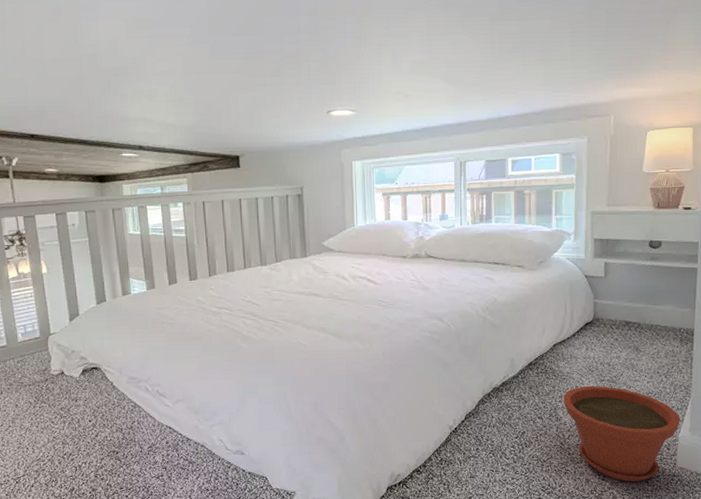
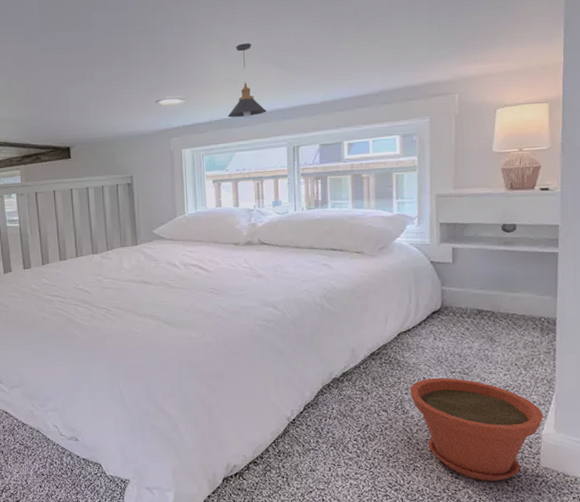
pendant light: none [397,57,435,132] -> present [227,43,266,118]

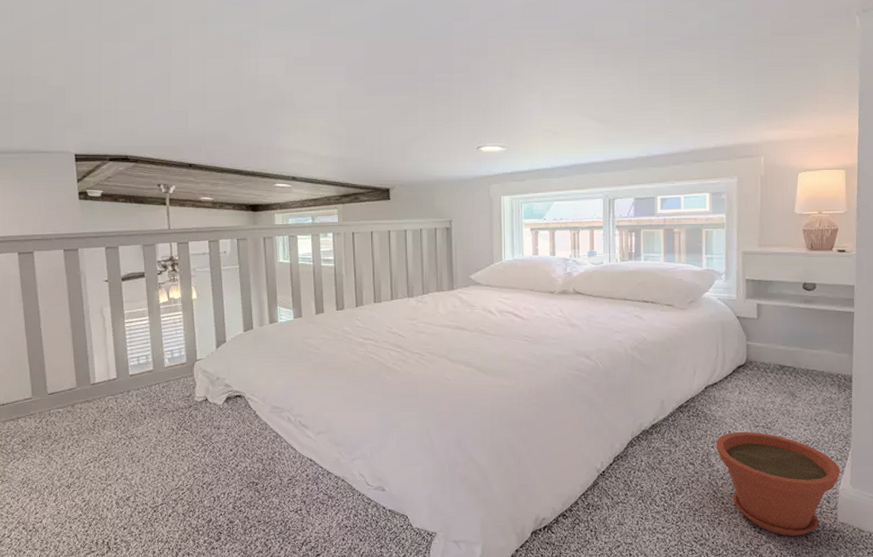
pendant light: present [227,43,266,118] -> none [546,97,584,168]

